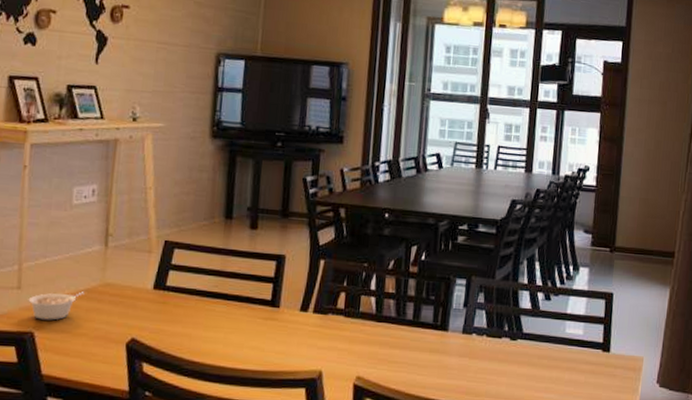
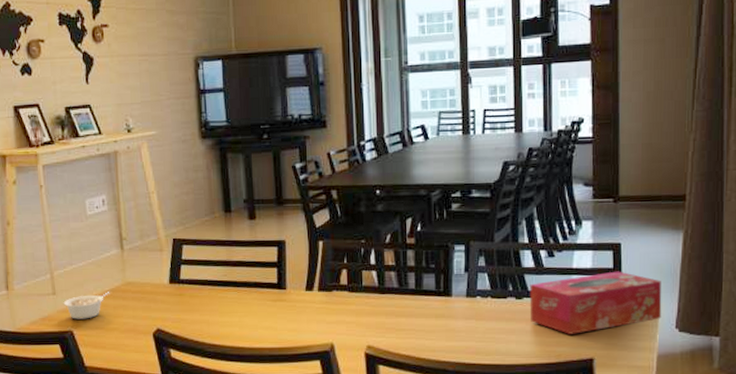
tissue box: none [522,320,647,381] -> present [530,271,662,334]

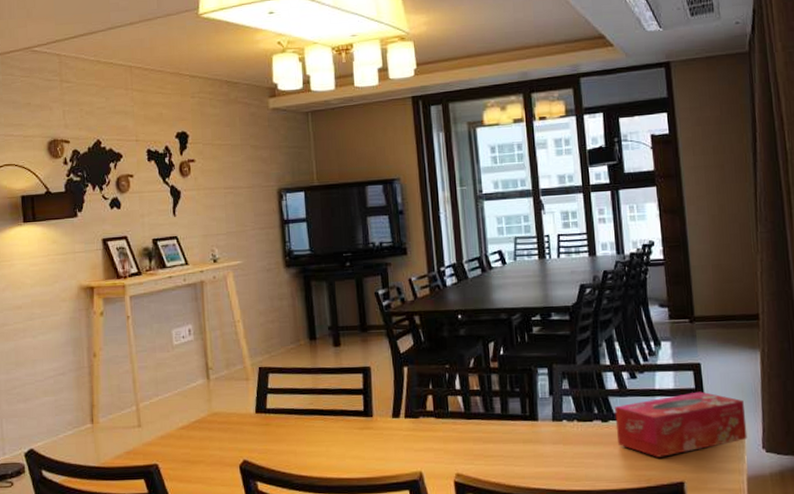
legume: present [63,292,110,319] -> none [149,423,196,453]

